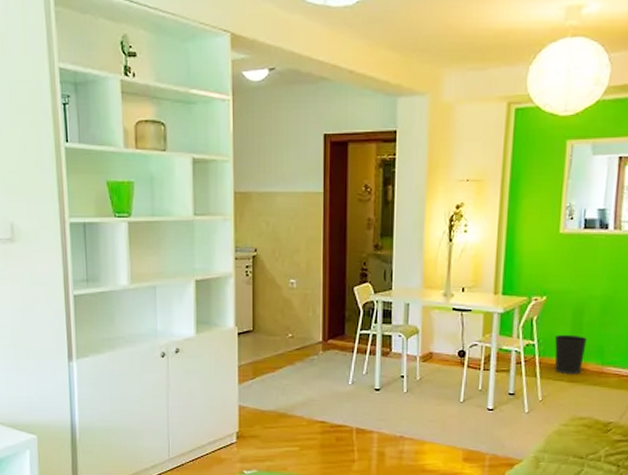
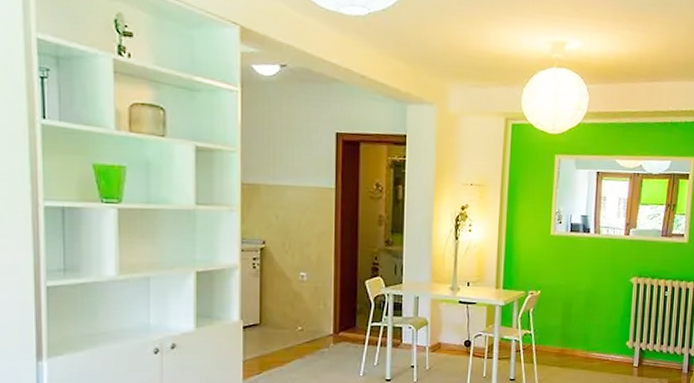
wastebasket: present [554,334,587,374] -> none [548,324,575,360]

